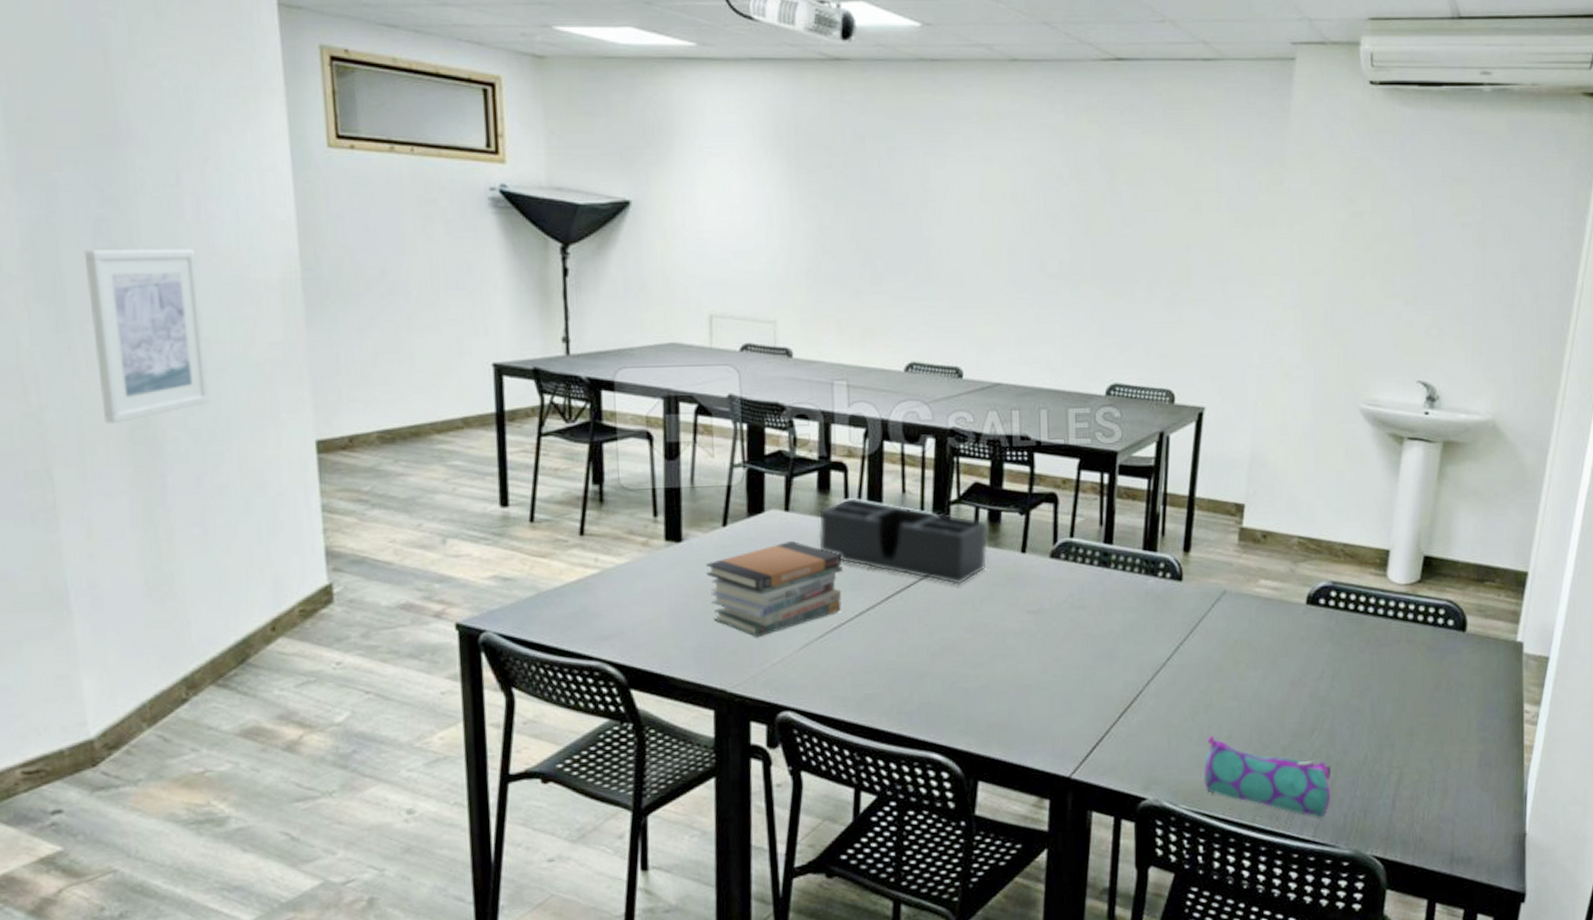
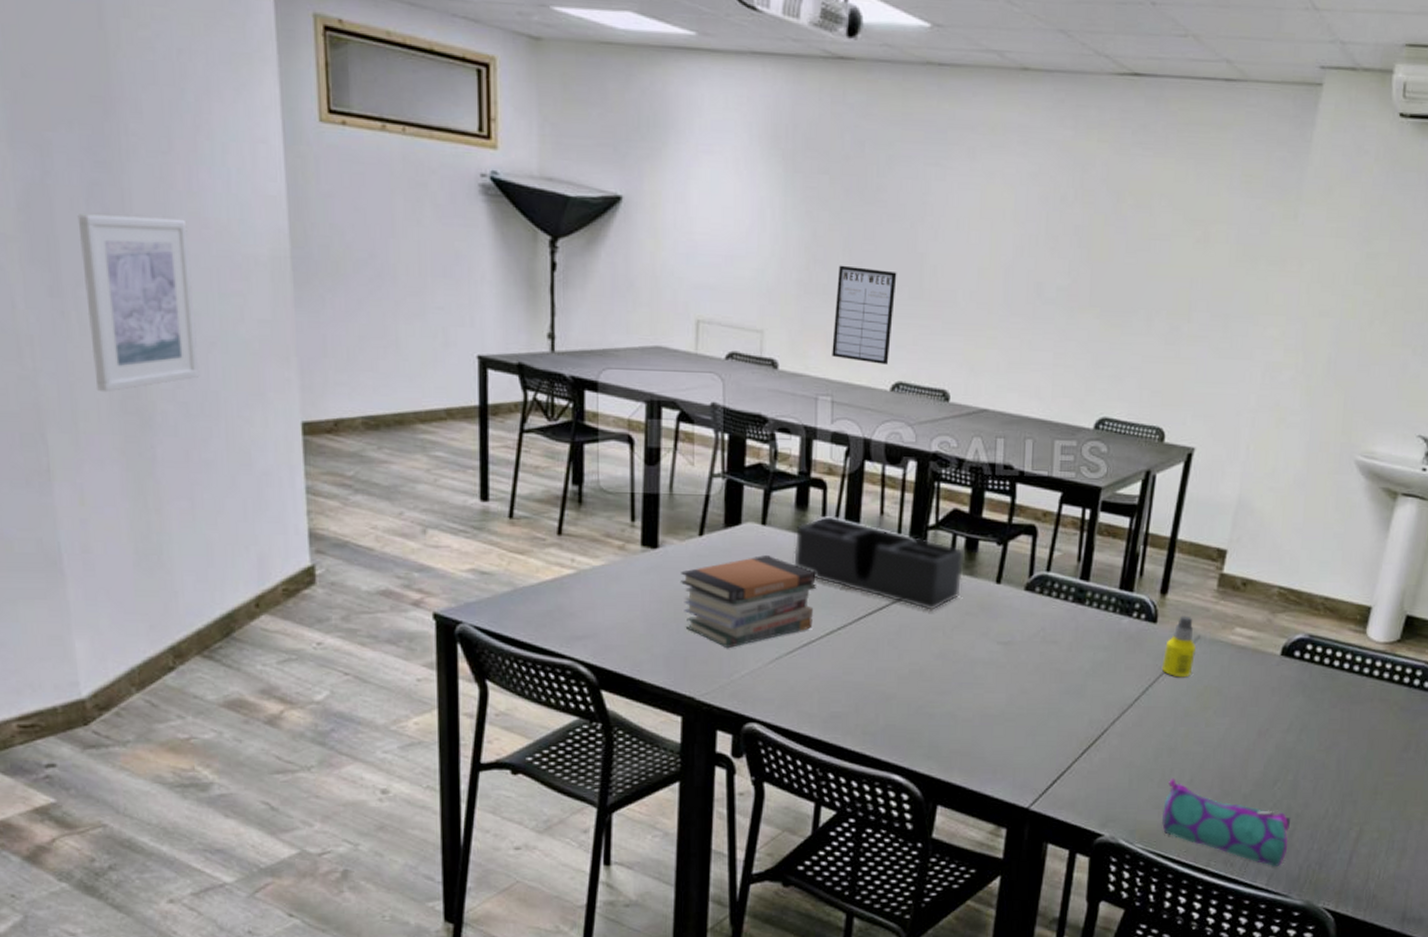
writing board: none [844,253,904,347] -> present [832,265,897,366]
bottle: none [1190,571,1222,634] -> present [1161,615,1196,678]

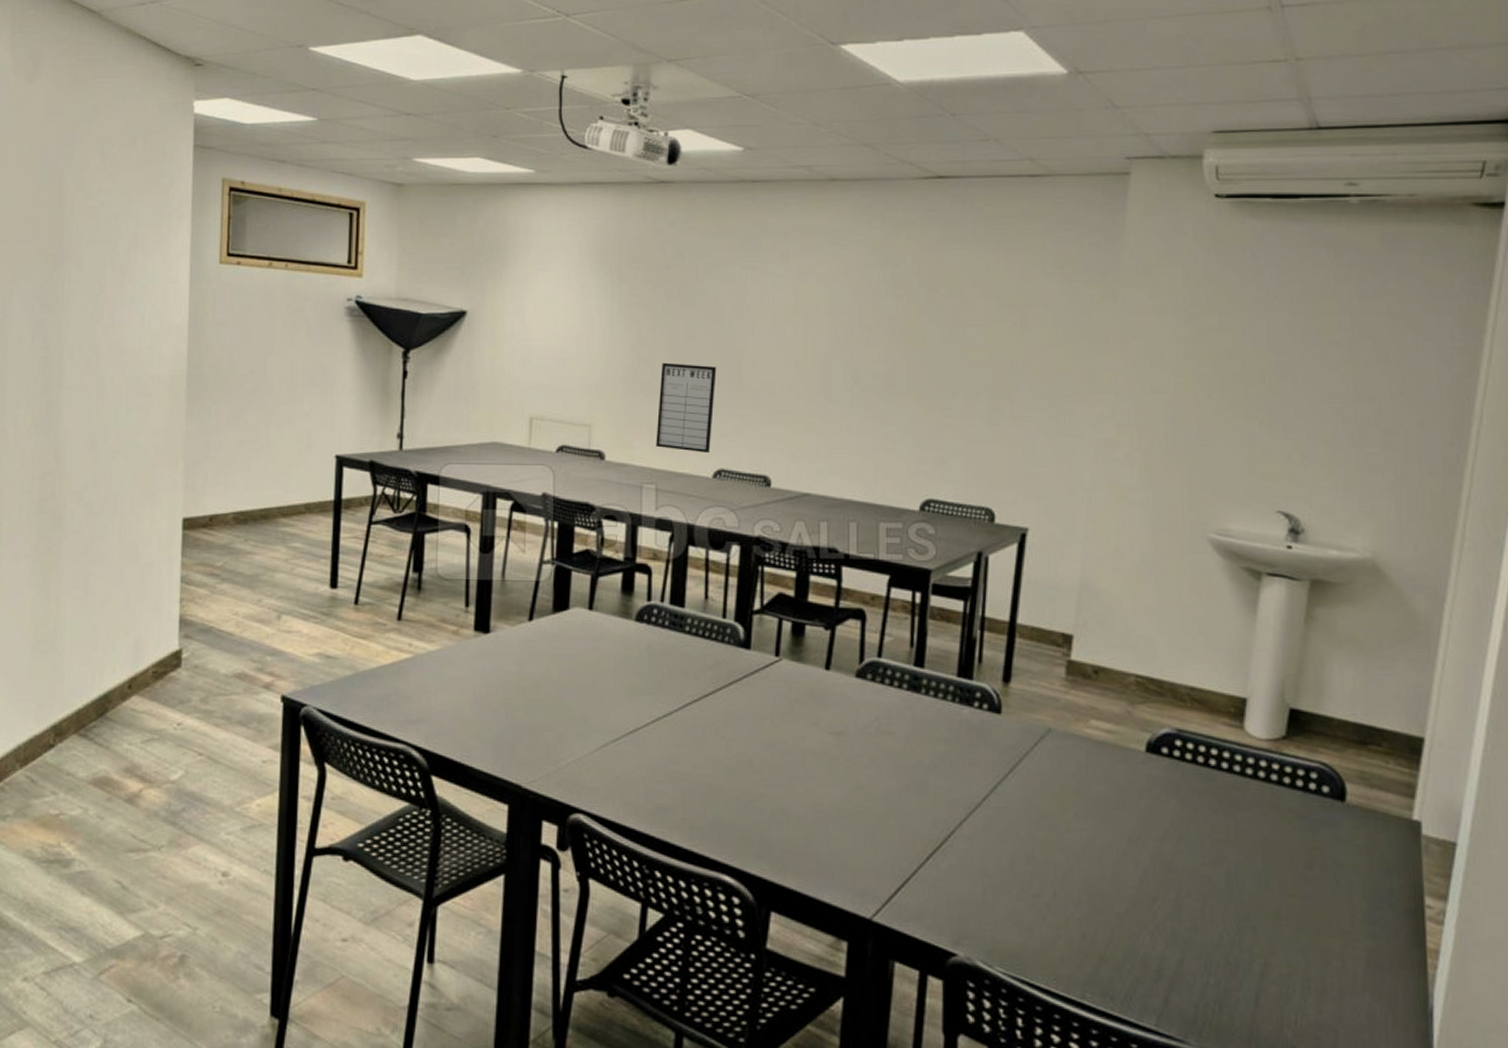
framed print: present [77,214,200,393] -> none [21,348,108,496]
book stack: present [680,554,816,648] -> none [509,639,642,734]
desk organizer: present [792,516,966,610] -> none [618,601,793,698]
bottle: present [1161,615,1196,678] -> none [1010,706,1047,775]
pencil case: present [1161,778,1290,867] -> none [1023,890,1178,1004]

